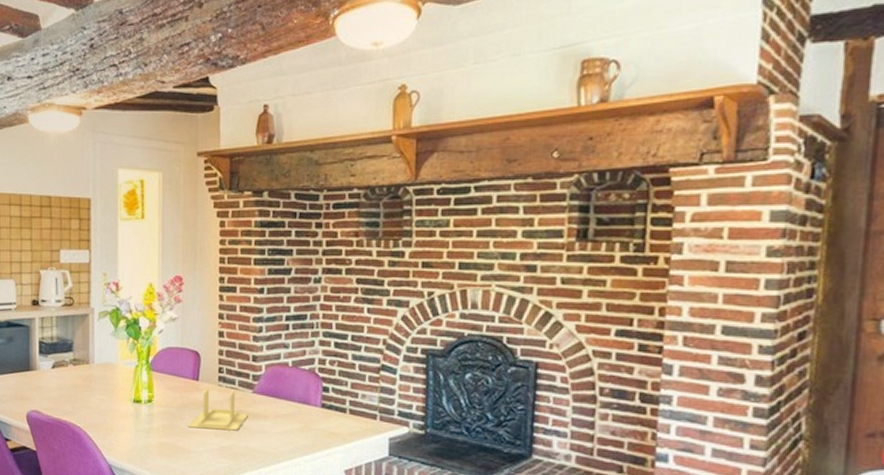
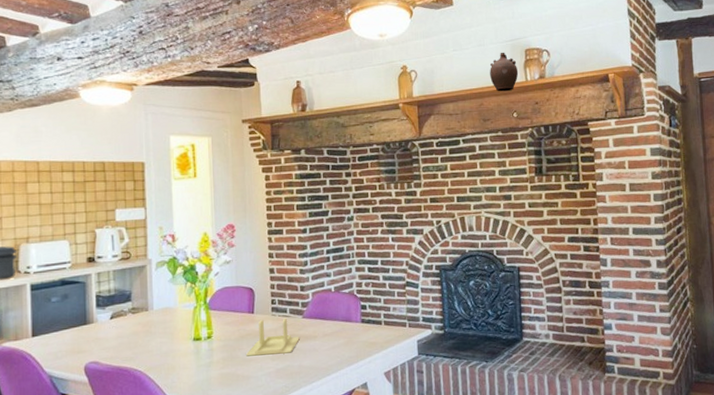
ceramic jug: none [524,64,568,122] -> present [489,52,519,92]

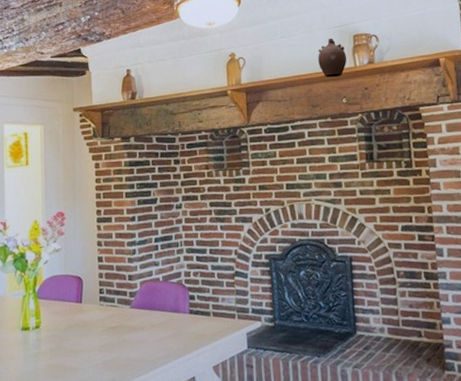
napkin holder: present [246,317,300,356] -> none [74,307,127,347]

